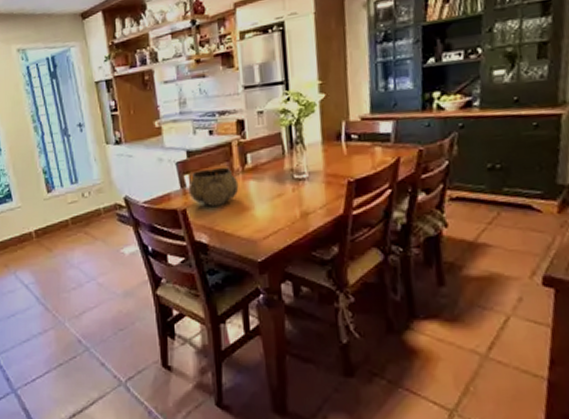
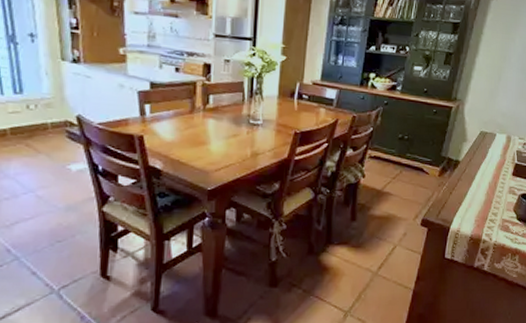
decorative bowl: present [188,167,239,206] -> none [148,102,199,137]

